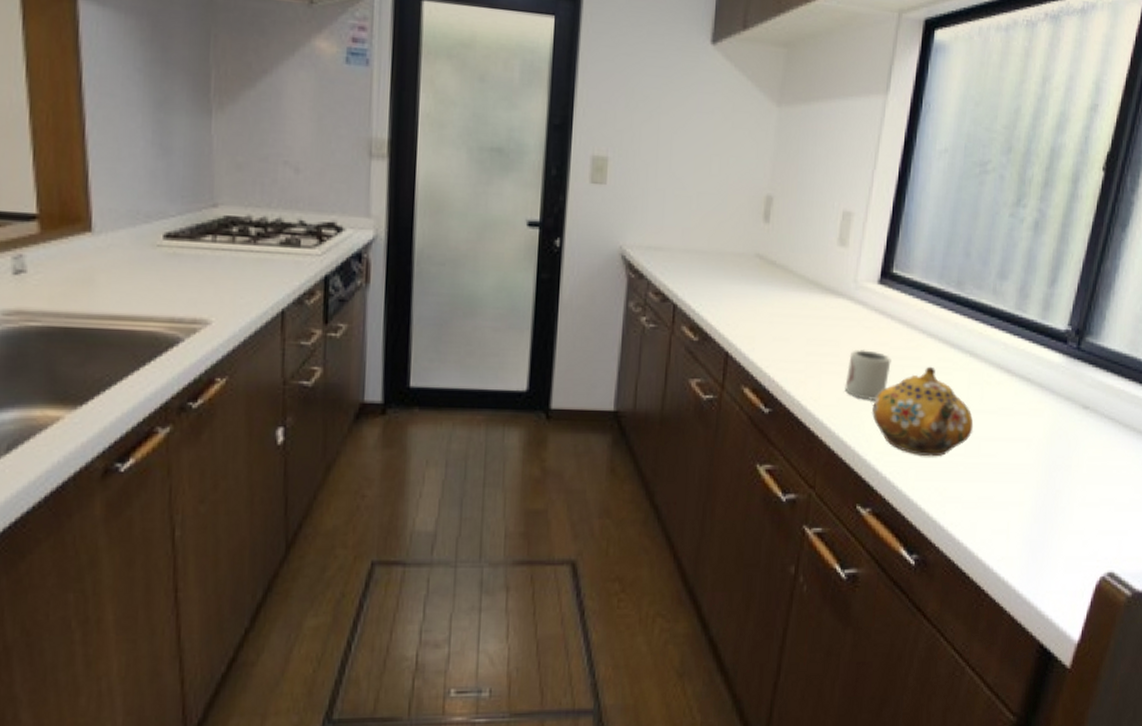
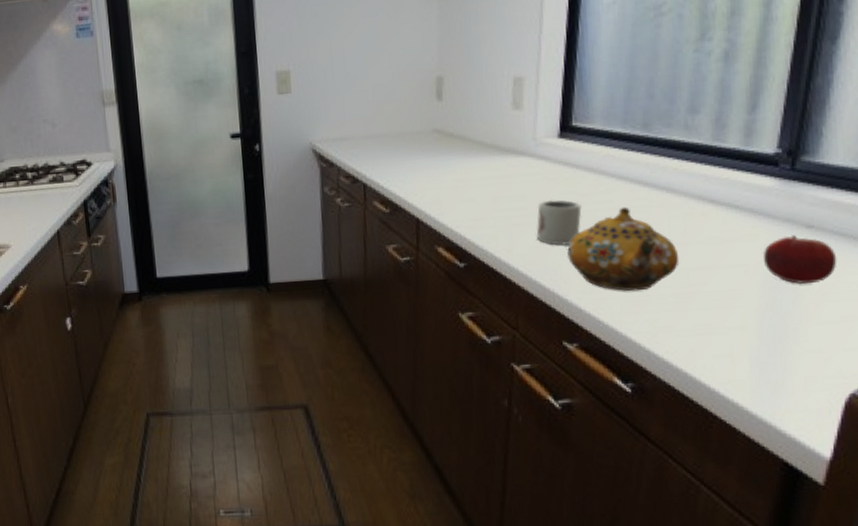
fruit: none [1045,414,1104,465] -> present [764,235,837,285]

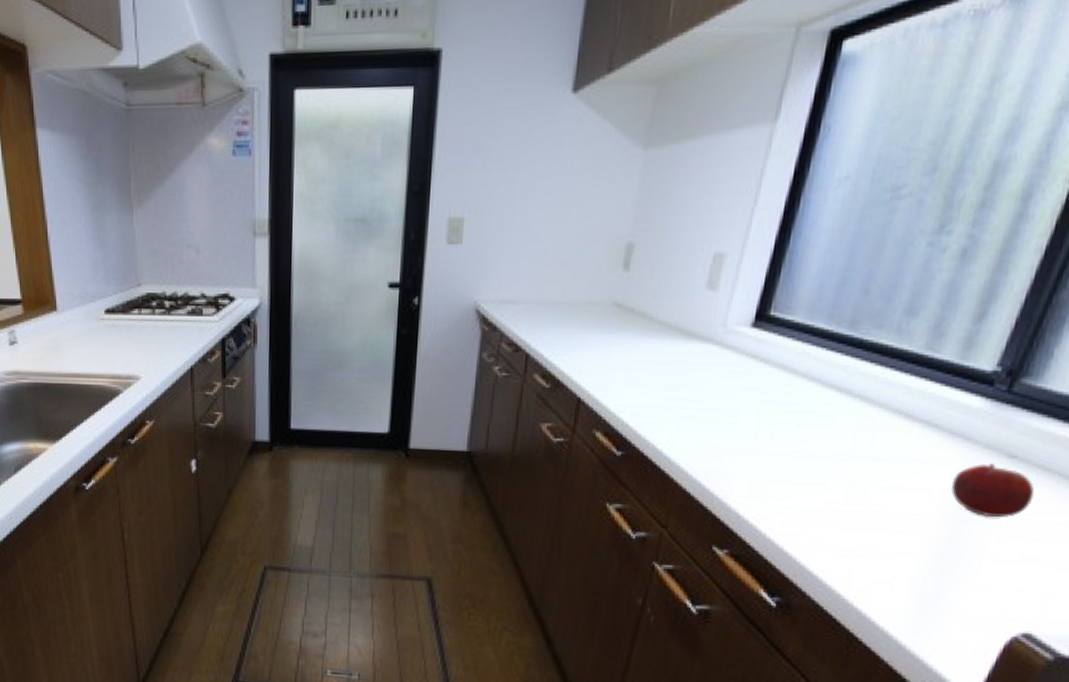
cup: present [536,199,582,246] -> none [705,395,762,445]
teapot: present [567,206,680,292] -> none [735,411,859,504]

